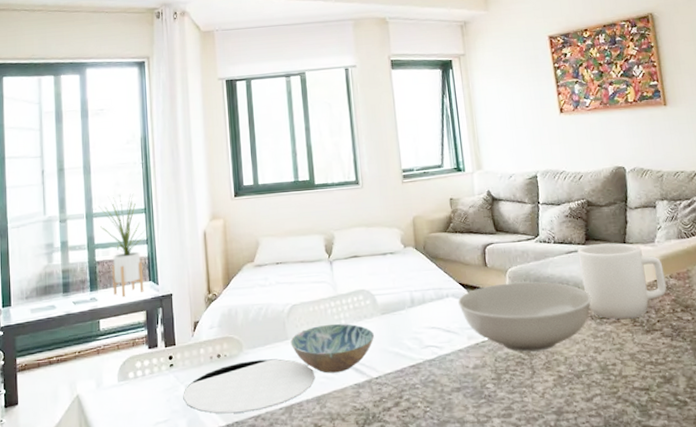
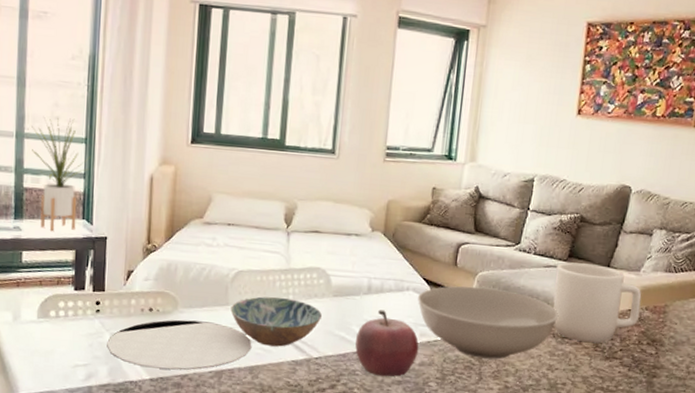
fruit: none [409,320,470,386] -> present [355,309,419,377]

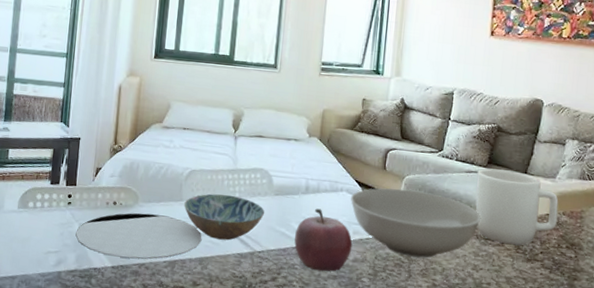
house plant: present [32,117,90,231] -> none [22,35,70,132]

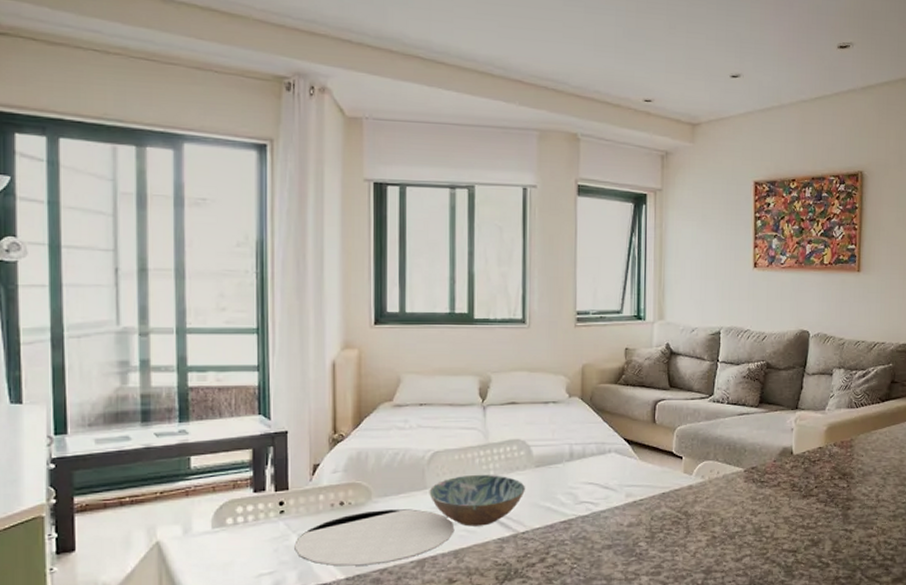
fruit: present [294,208,353,272] -> none [561,475,626,543]
bowl: present [350,188,482,258] -> none [619,441,756,513]
mug: present [475,168,559,246] -> none [749,408,829,484]

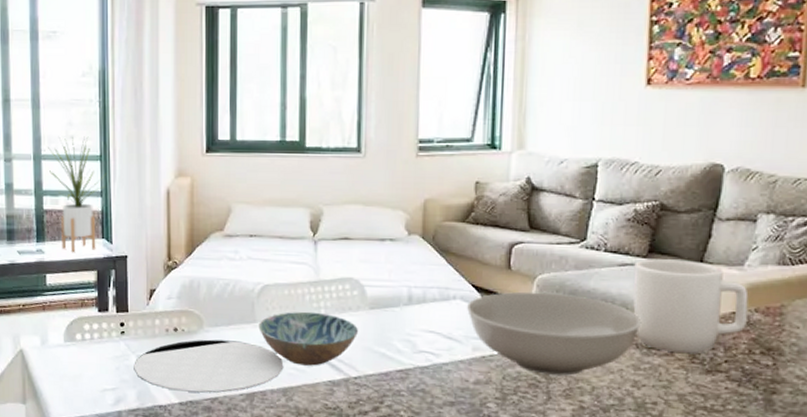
house plant: none [194,308,264,431] -> present [48,136,106,252]
bowl: none [619,441,756,513] -> present [466,291,642,376]
mug: none [749,408,829,484] -> present [633,259,749,354]

